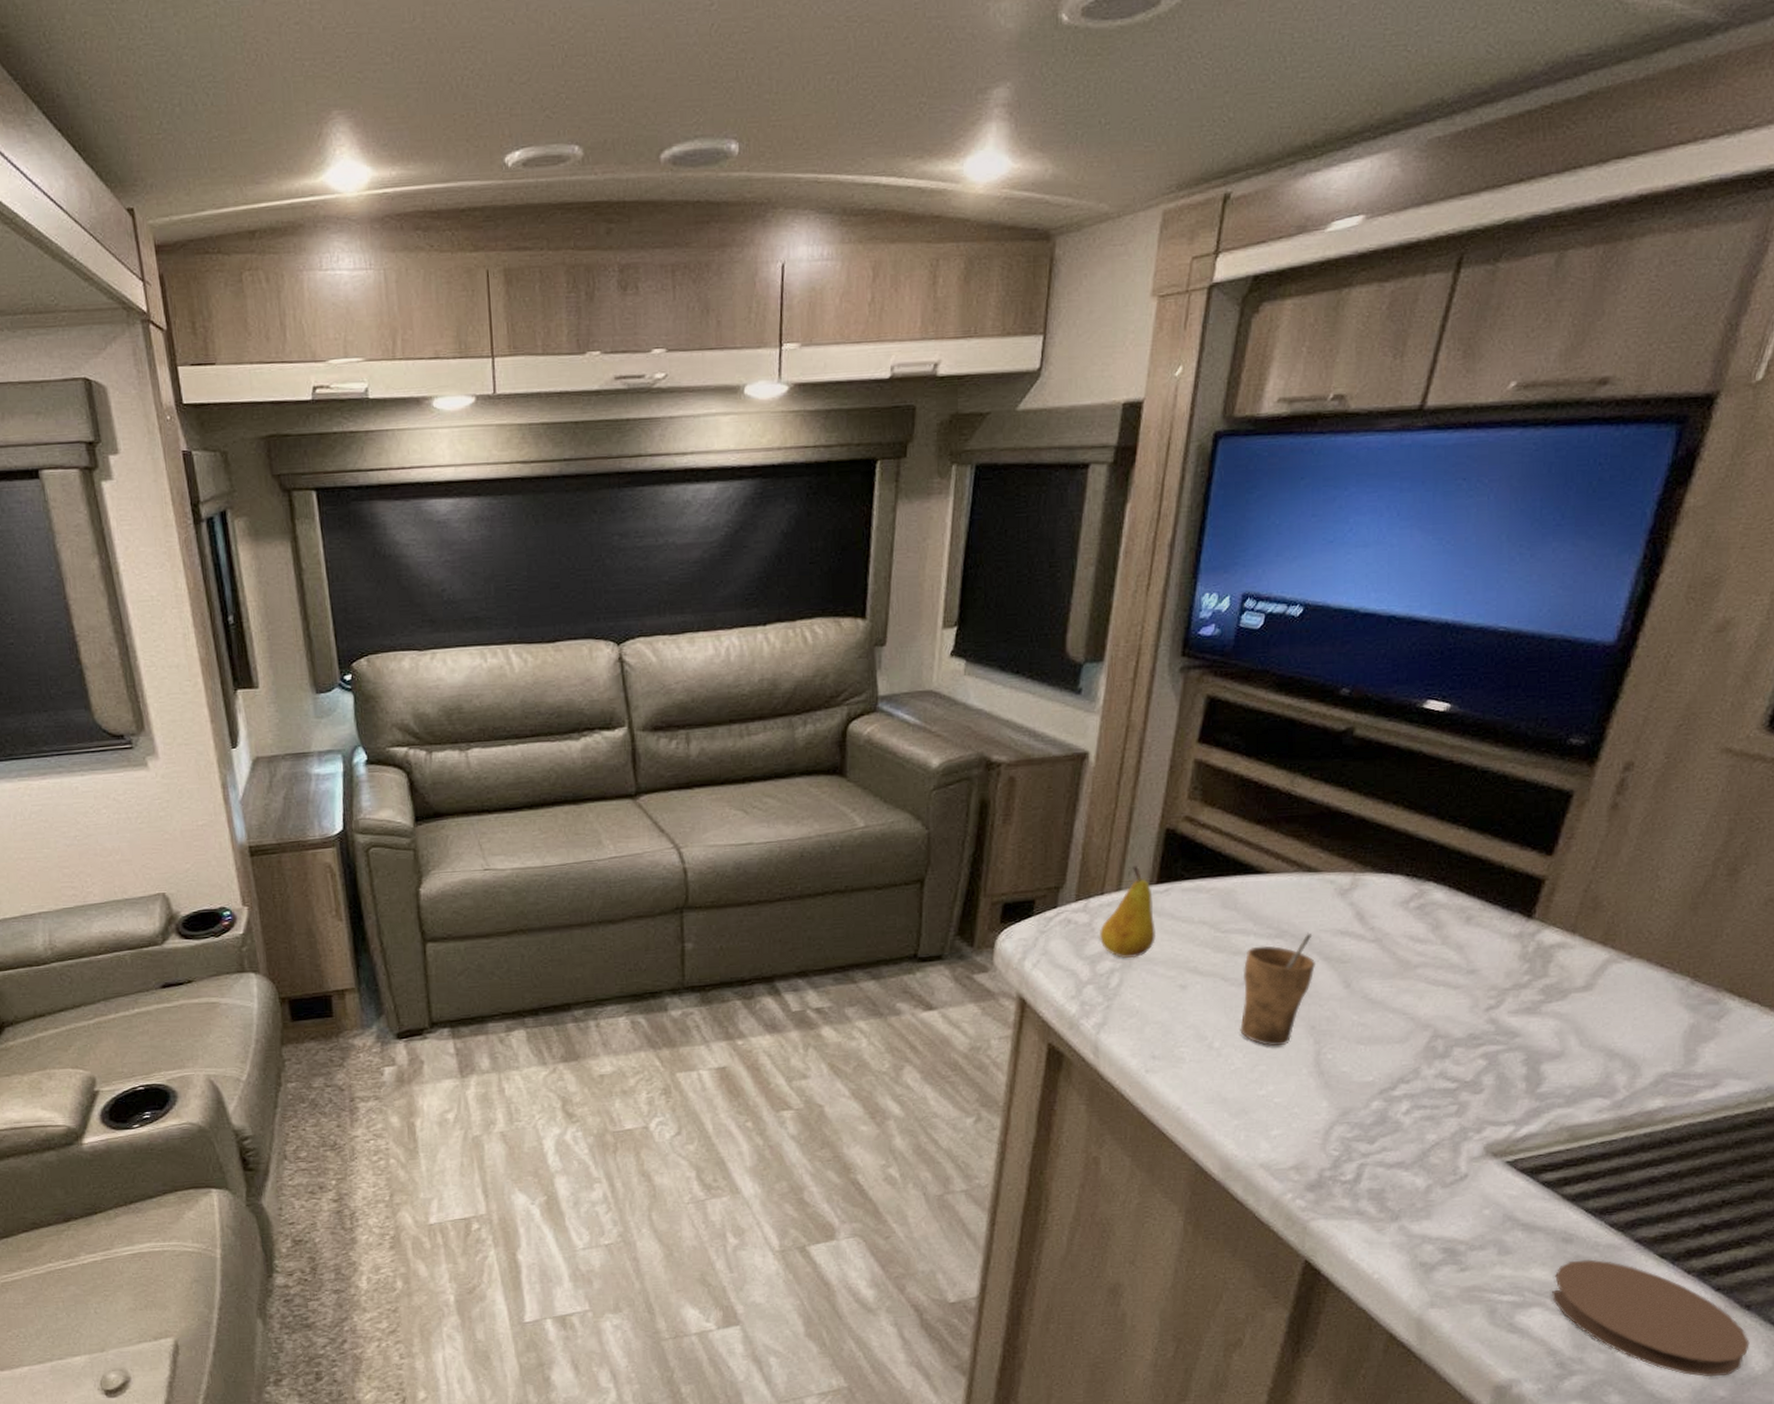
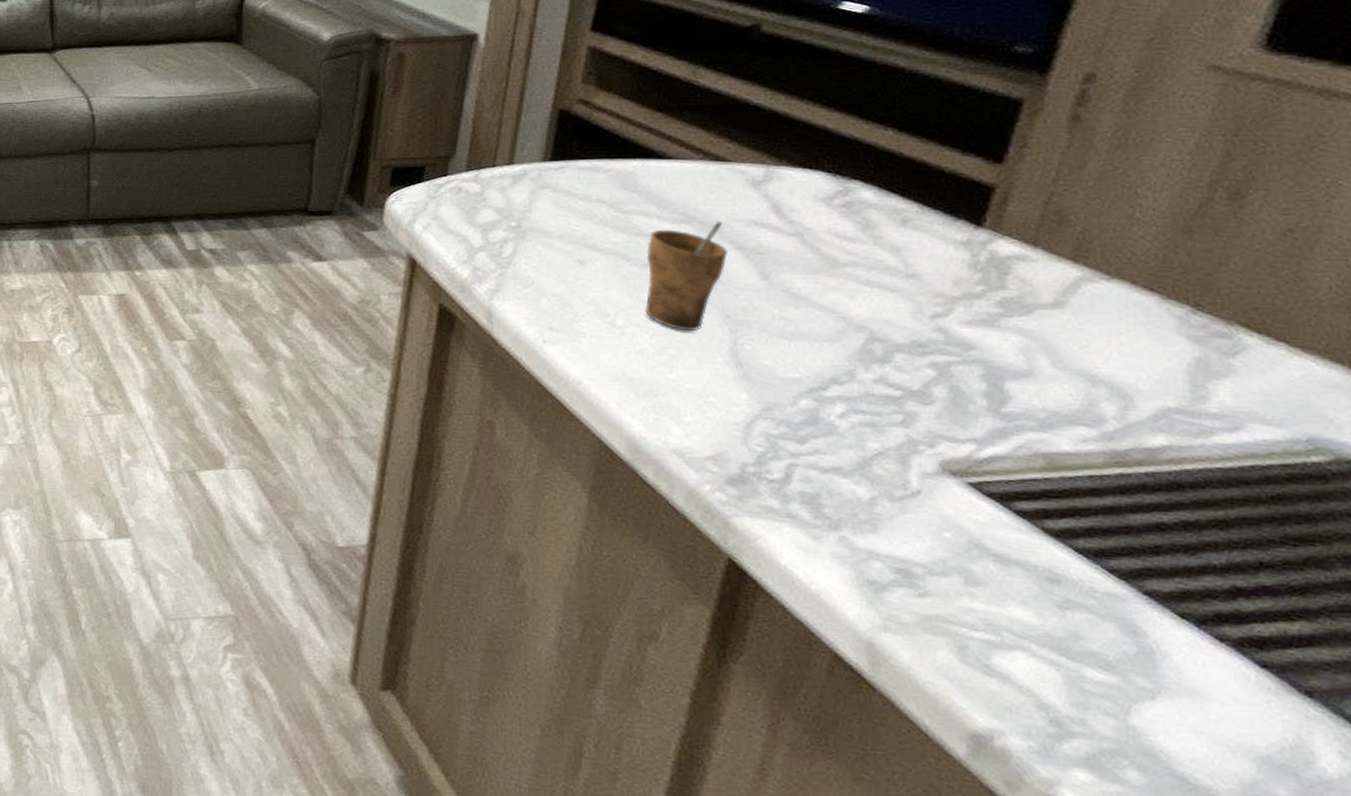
fruit: present [1100,866,1157,959] -> none [492,142,552,230]
coaster: present [1551,1259,1750,1377] -> none [1036,605,1316,772]

